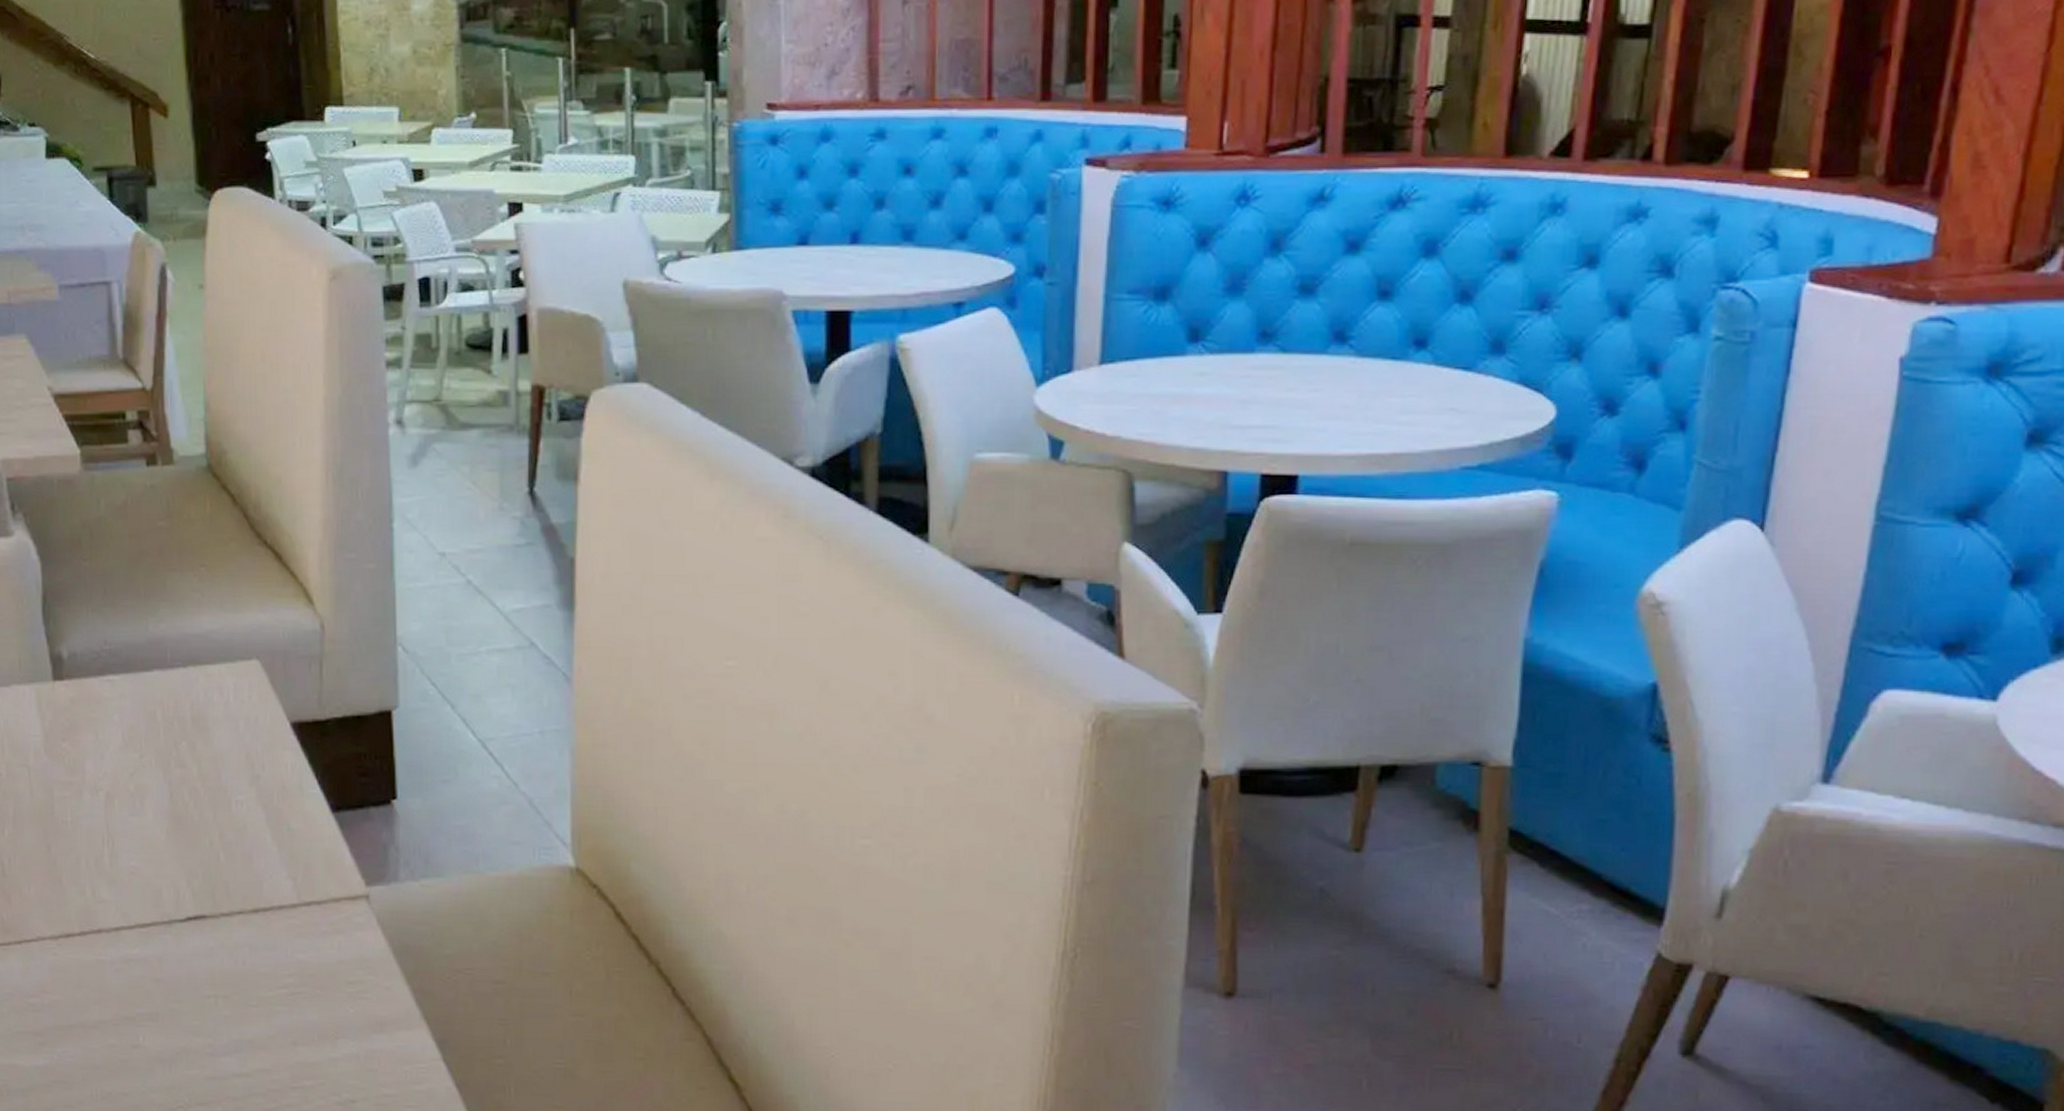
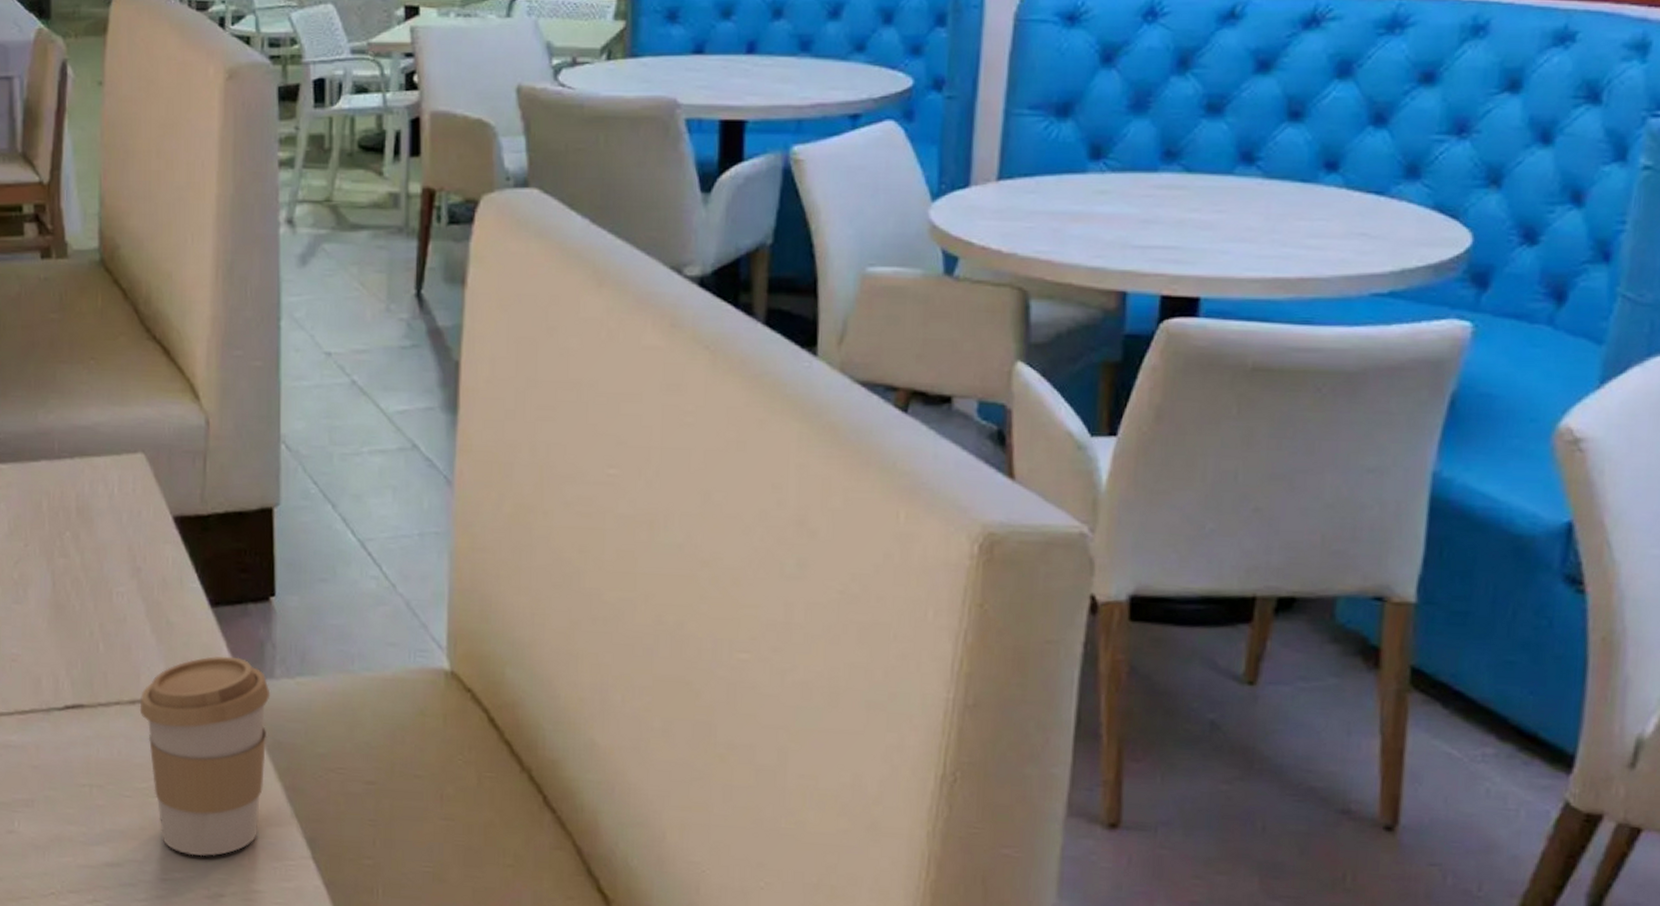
coffee cup: none [263,861,395,1063] -> present [139,656,271,857]

